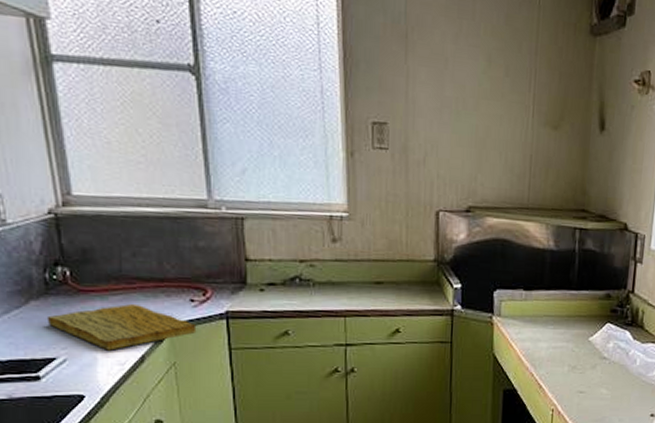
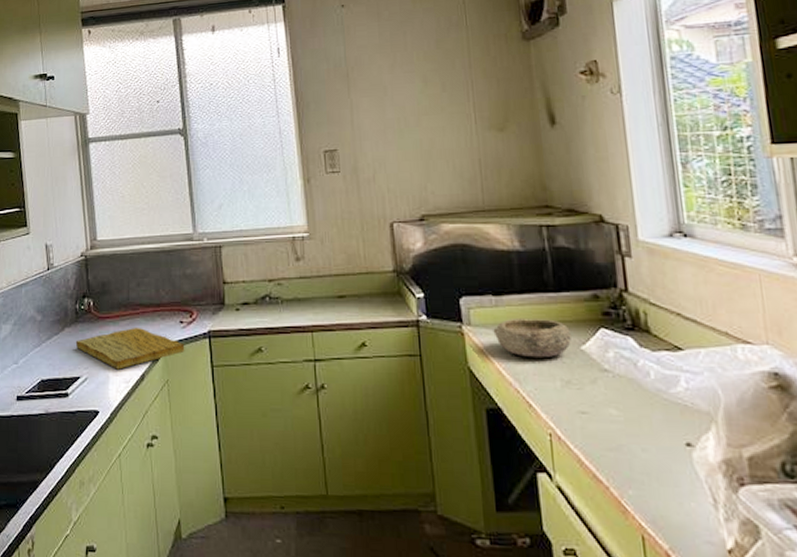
bowl: none [519,312,583,347] -> present [493,319,571,358]

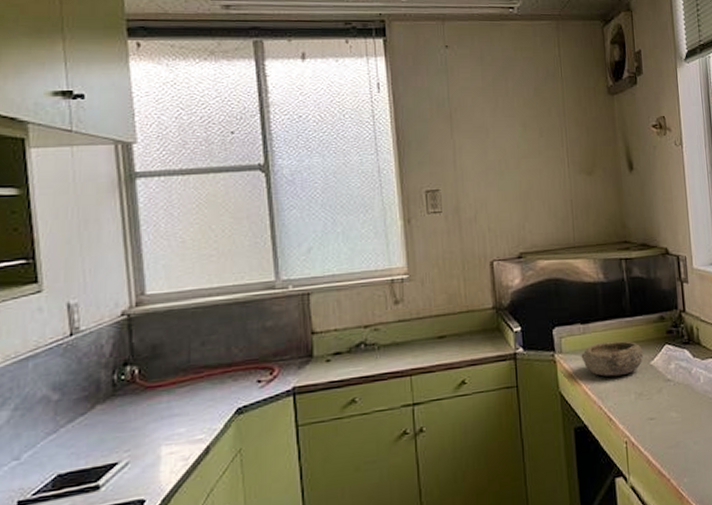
cutting board: present [75,327,185,370] -> none [111,392,263,447]

